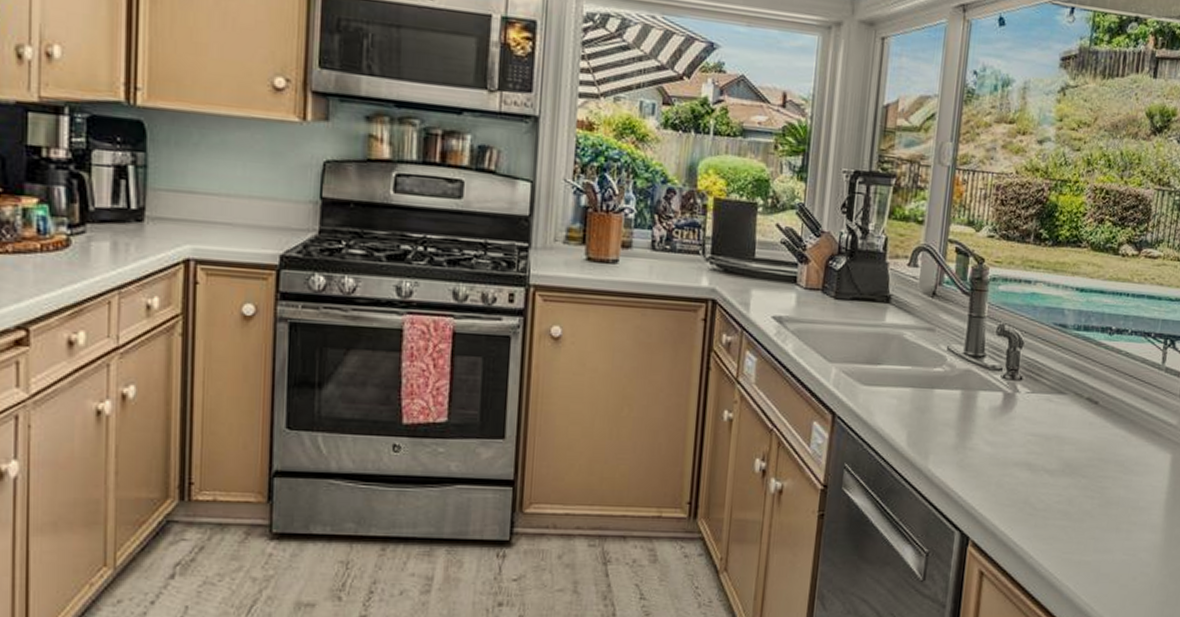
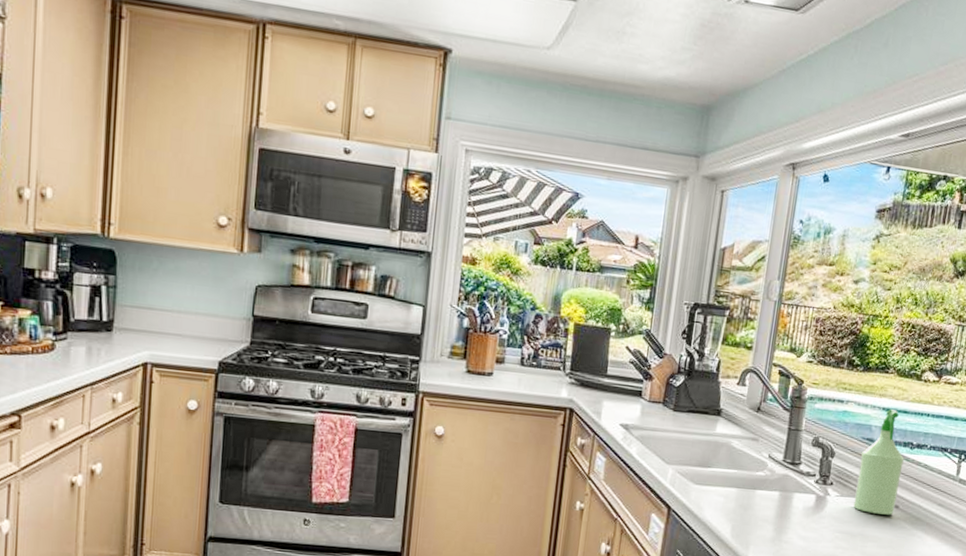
spray bottle: none [1047,289,1103,413] -> present [853,409,904,515]

